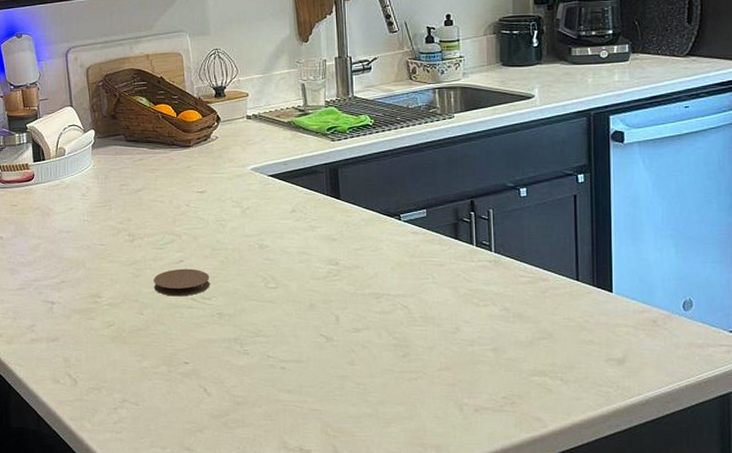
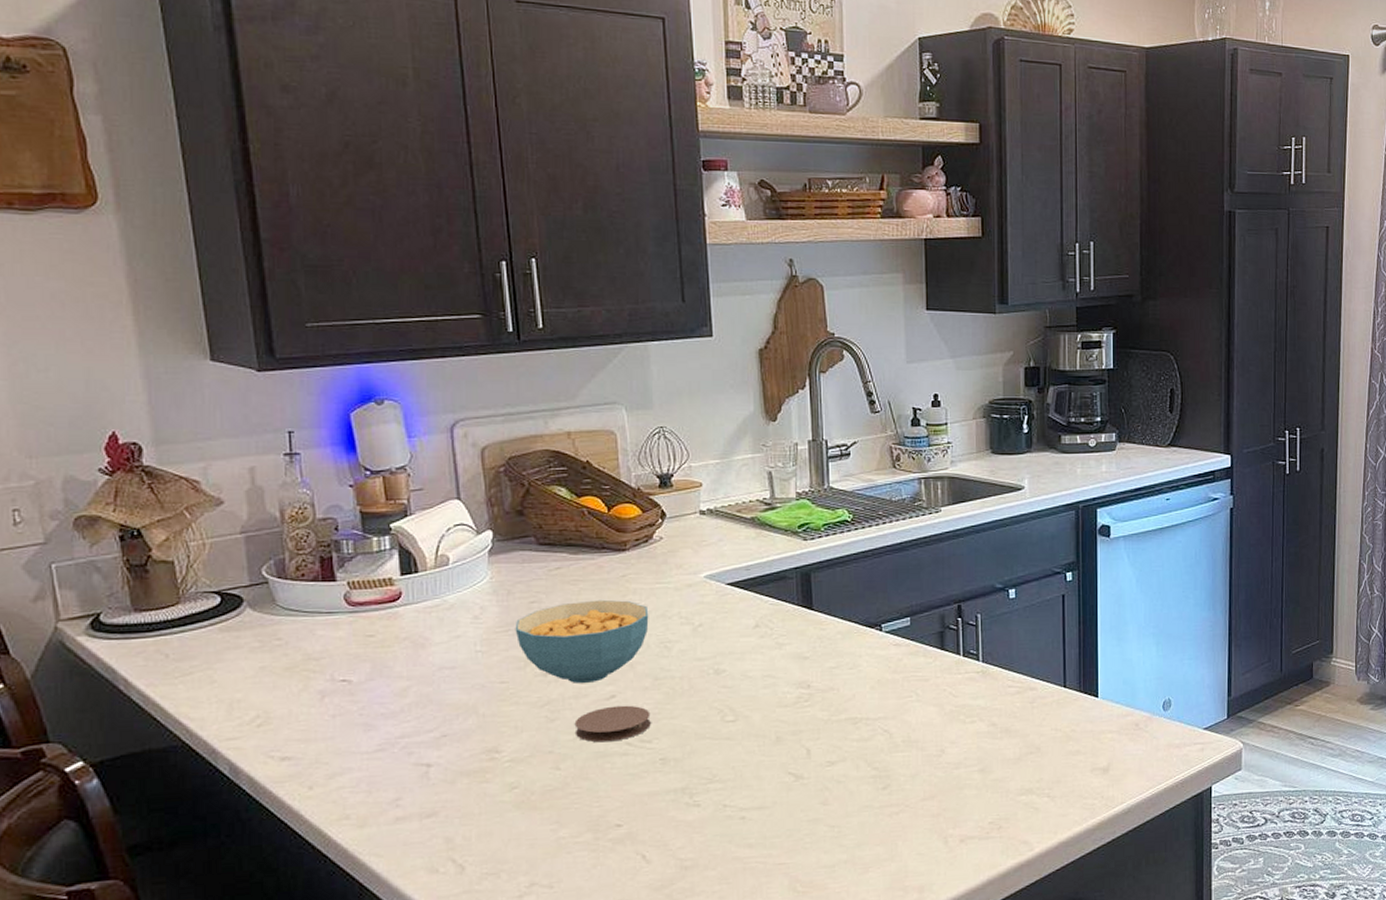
cereal bowl: none [110,185,208,250] -> present [515,599,649,684]

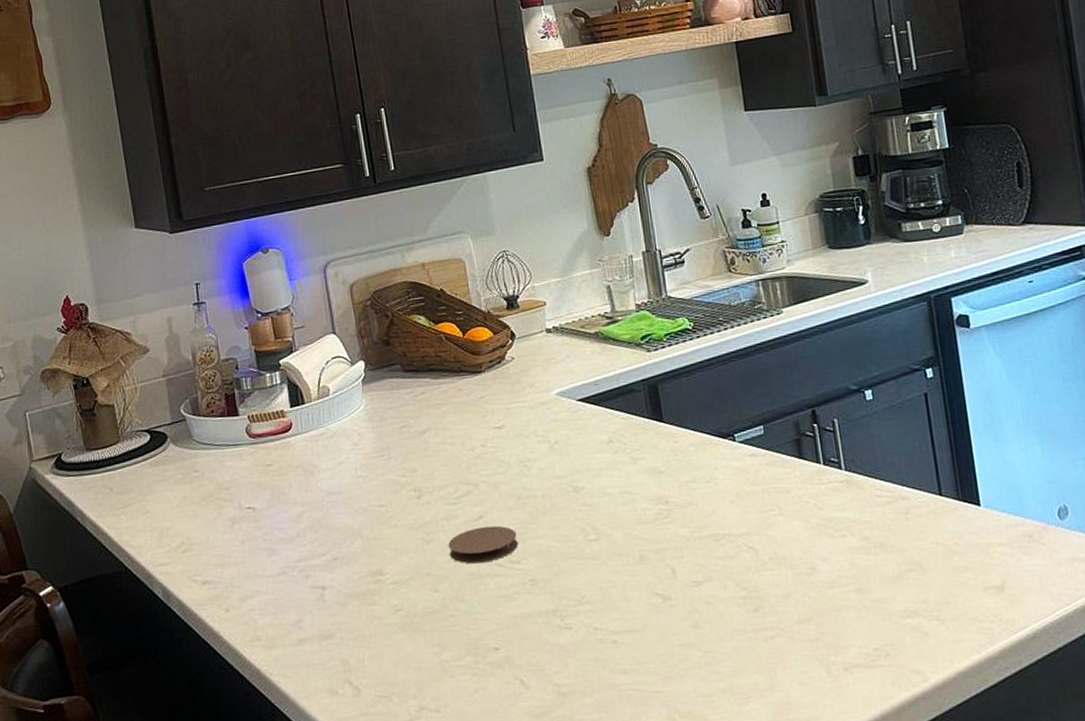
cereal bowl: present [515,599,649,684] -> none [389,421,508,506]

